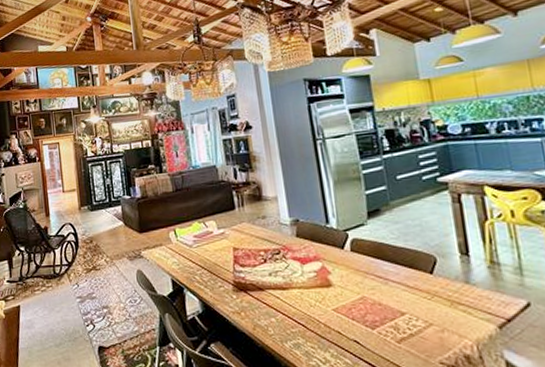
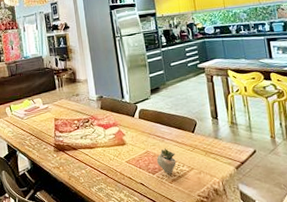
succulent plant: none [372,276,407,331] -> present [153,136,177,174]

